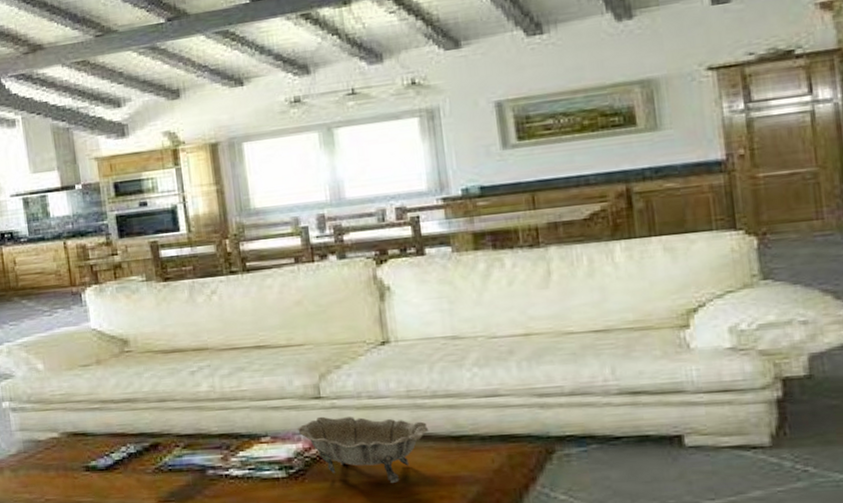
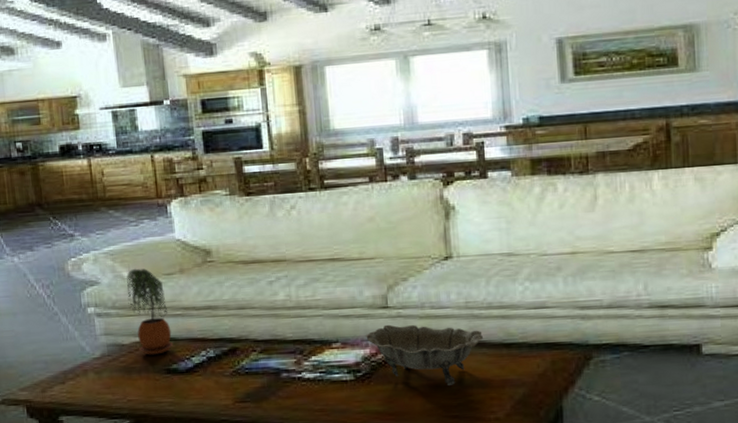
potted plant: none [41,360,92,452] -> present [127,268,174,355]

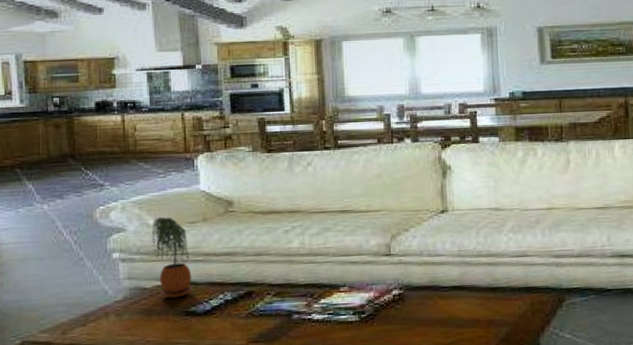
decorative bowl: present [365,324,484,385] -> none [370,270,474,325]

